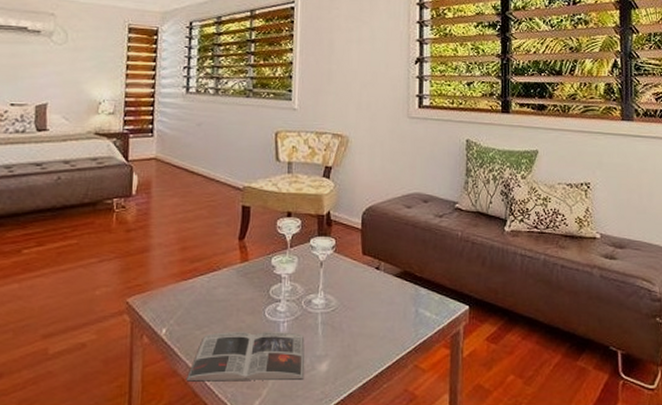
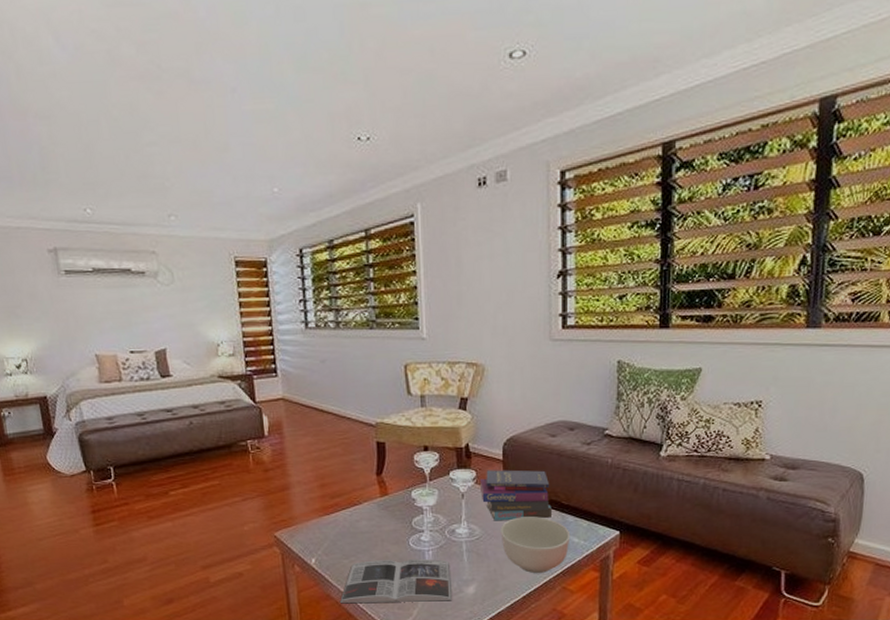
books: none [339,239,406,292] -> present [480,470,552,521]
bowl: none [356,288,423,349] -> present [500,517,571,573]

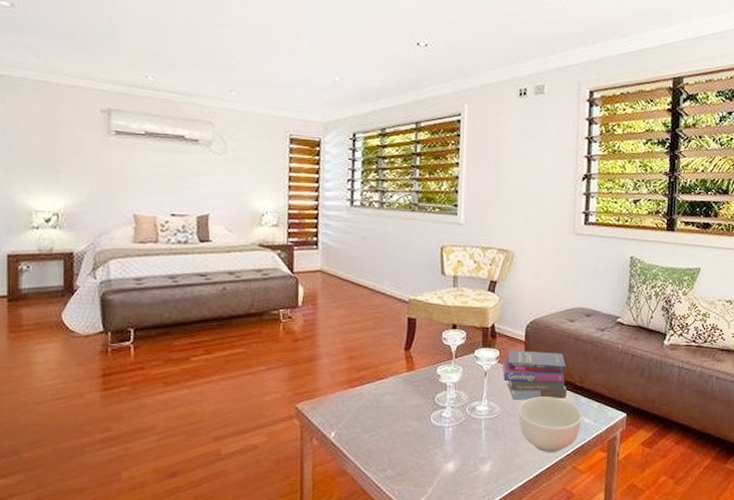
magazine: present [340,558,452,604] -> none [356,435,468,480]

